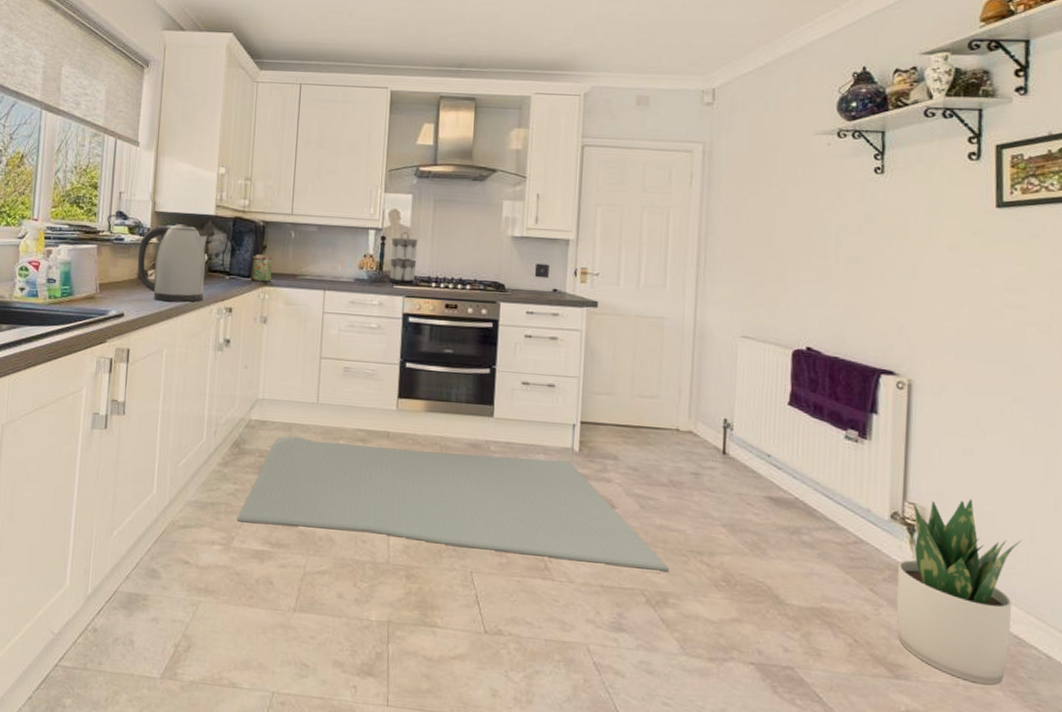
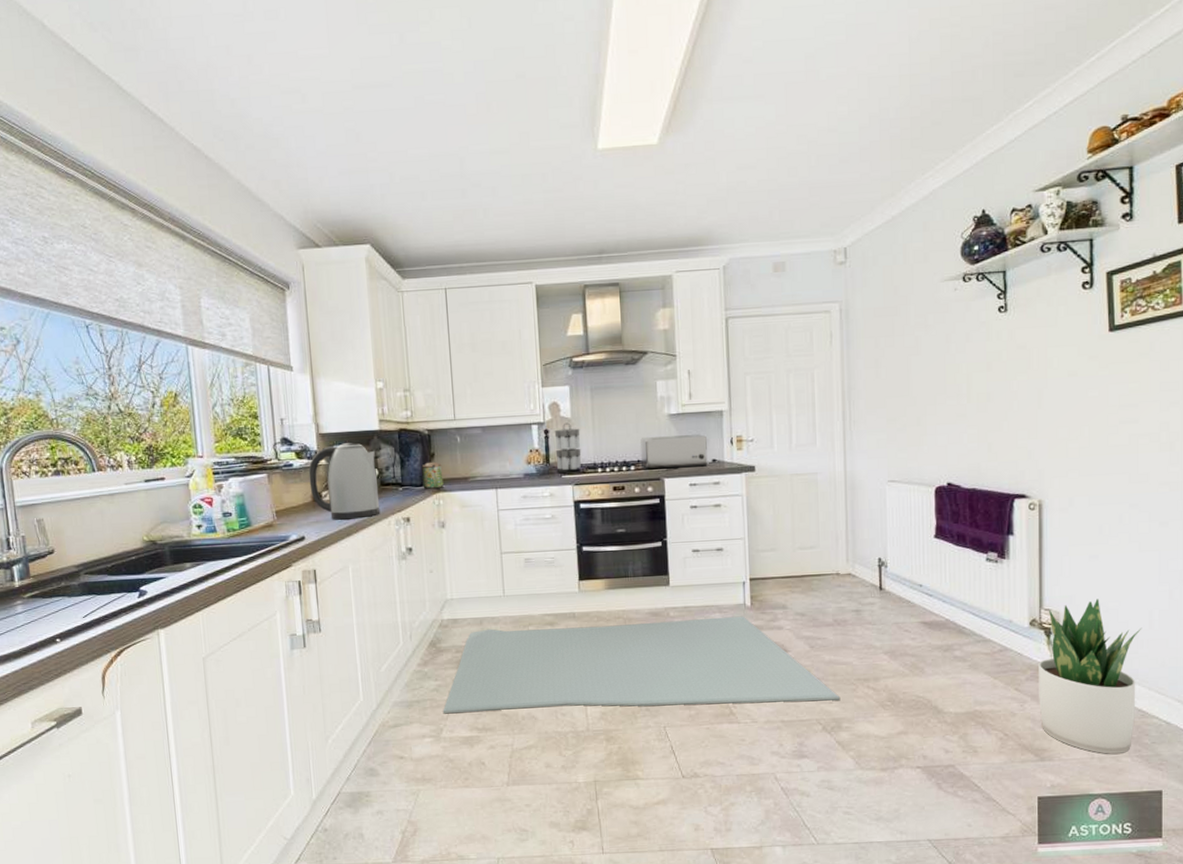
toaster: none [478,257,551,295] -> present [640,434,708,471]

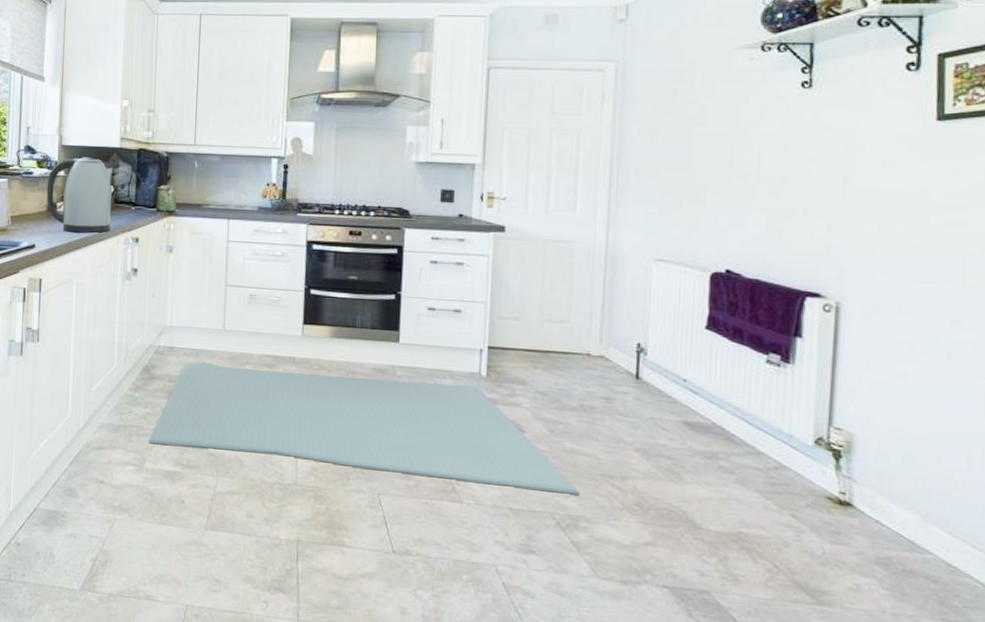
spice rack: present [554,422,583,475] -> none [292,159,321,213]
toaster: present [640,434,708,471] -> none [382,183,456,221]
planter: present [1038,598,1142,755] -> none [819,424,959,614]

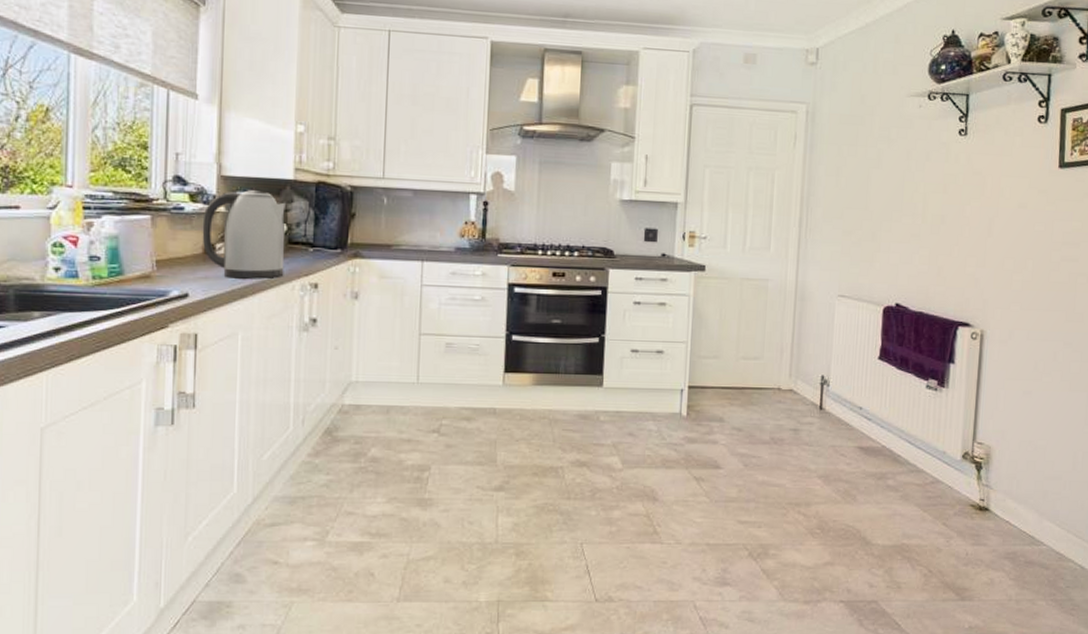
floor mat: present [148,362,580,495] -> none [331,419,770,524]
canister: present [155,184,177,212] -> none [338,222,363,254]

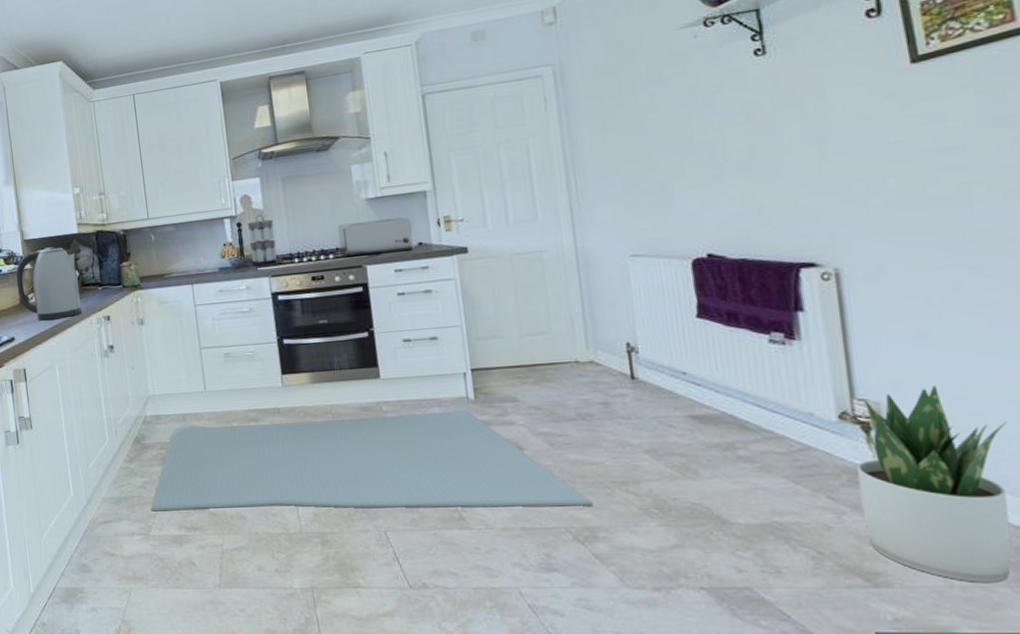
floor mat: none [331,419,770,524] -> present [150,410,593,512]
canister: none [338,222,363,254] -> present [119,260,141,288]
spice rack: none [492,196,523,254] -> present [247,214,279,267]
toaster: none [586,222,659,260] -> present [338,217,413,258]
planter: none [964,435,1066,598] -> present [857,385,1012,584]

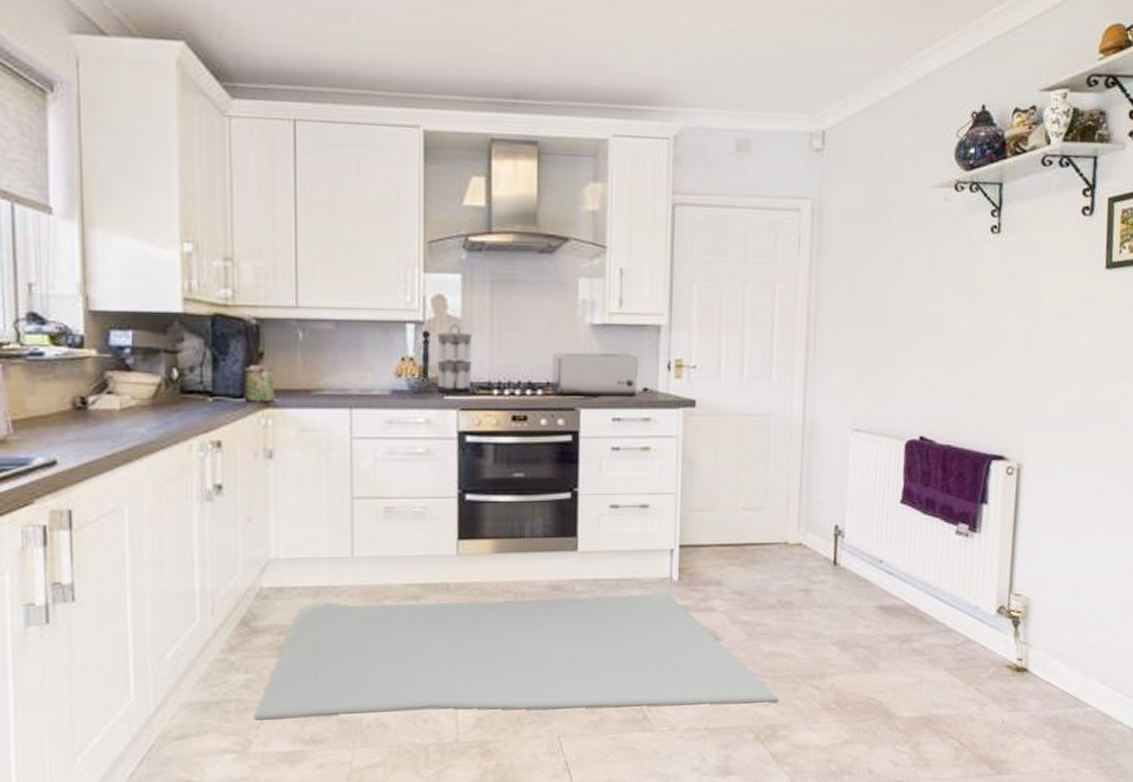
kettle: present [15,247,82,321] -> none [68,328,178,439]
planter: present [857,385,1012,584] -> none [999,583,1114,767]

